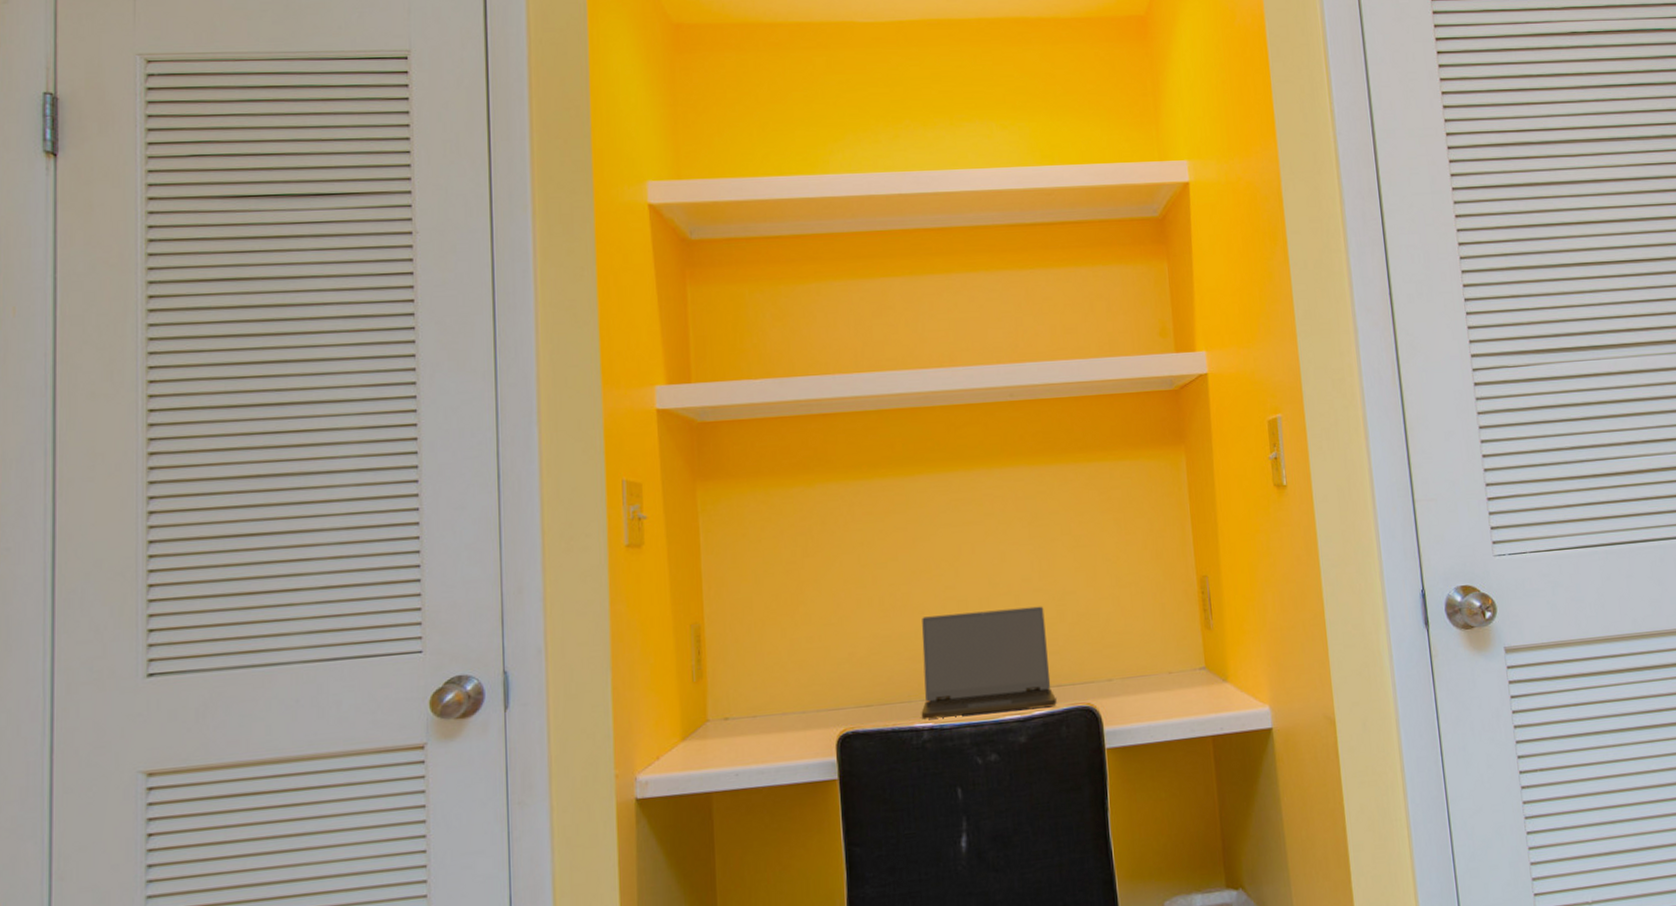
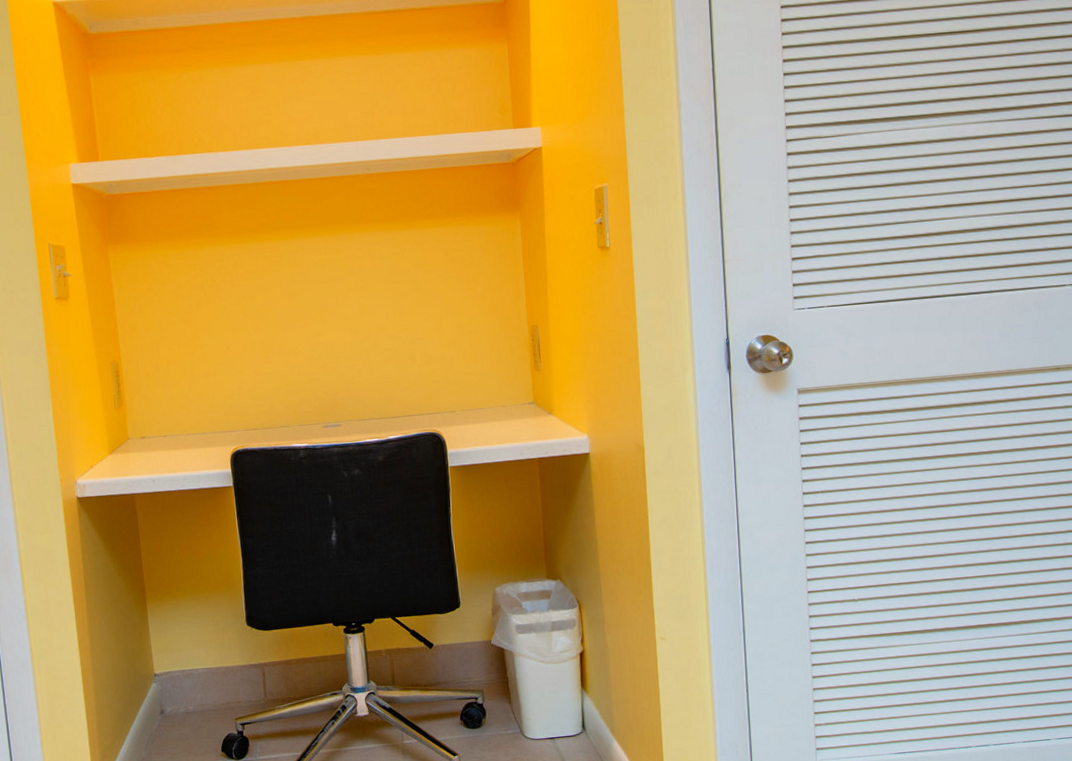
laptop: present [921,606,1057,720] -> none [296,350,408,441]

